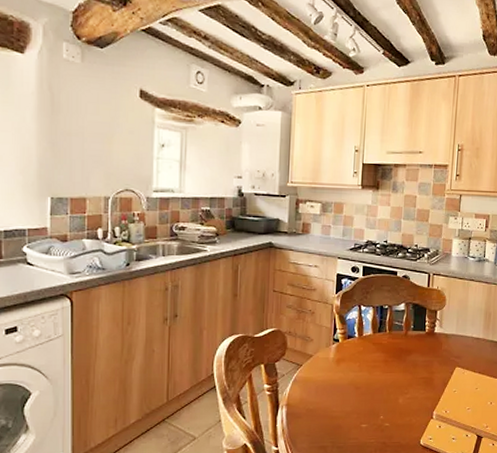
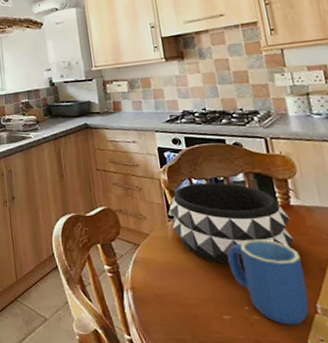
decorative bowl: none [335,310,431,384] -> present [169,182,294,267]
mug: none [375,360,431,429] -> present [227,239,309,326]

